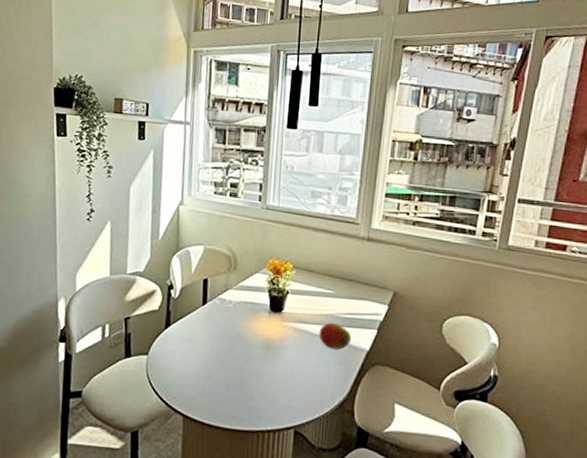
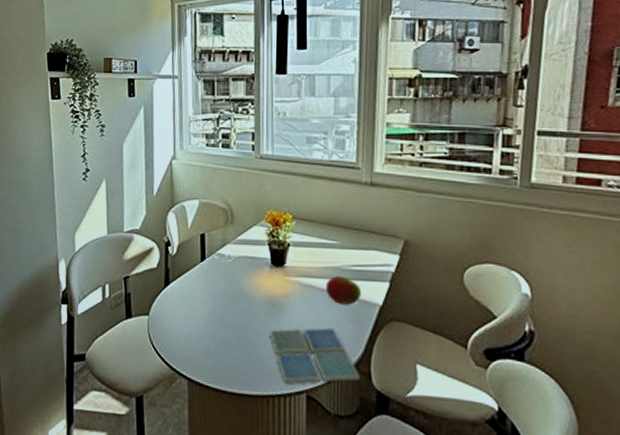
drink coaster: none [264,369,345,420] -> present [270,327,361,384]

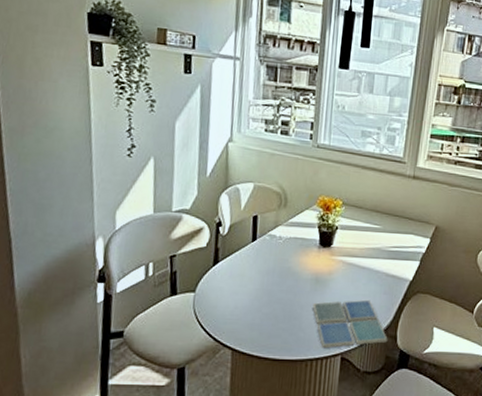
fruit: present [325,276,362,305] -> none [366,256,397,280]

